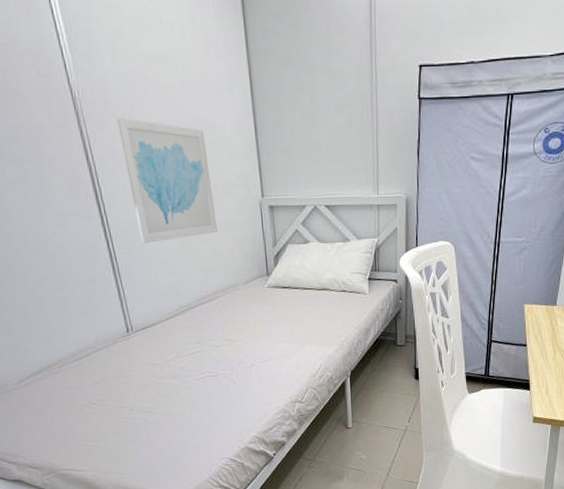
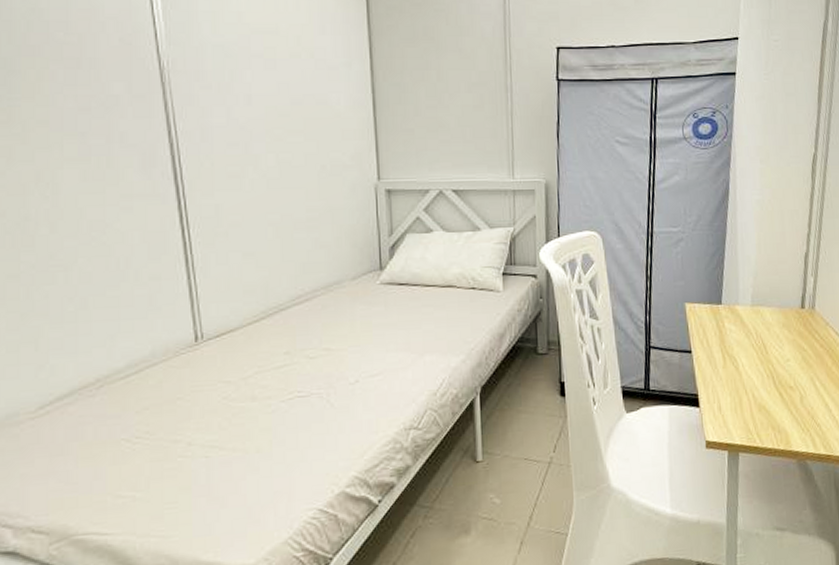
wall art: present [117,117,217,243] -> none [211,89,322,231]

